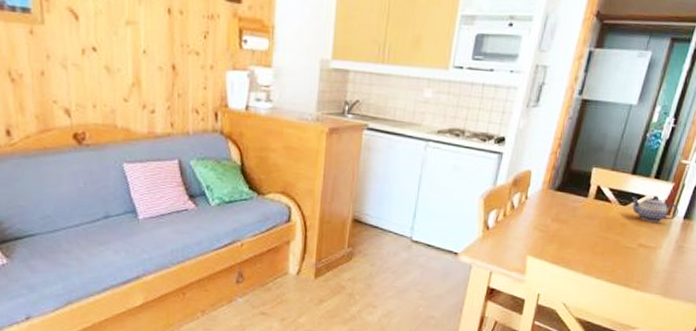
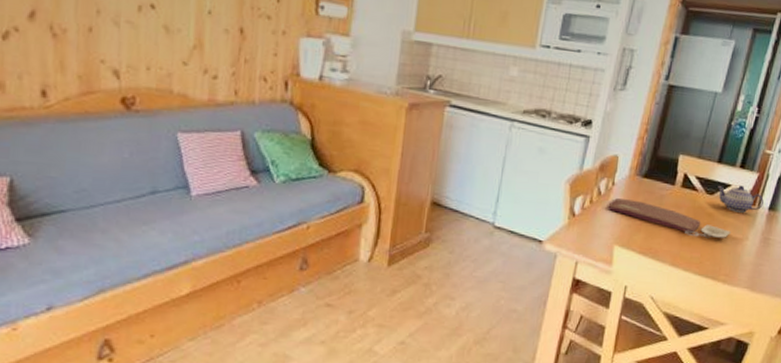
placemat: none [521,211,645,248] -> present [608,198,732,238]

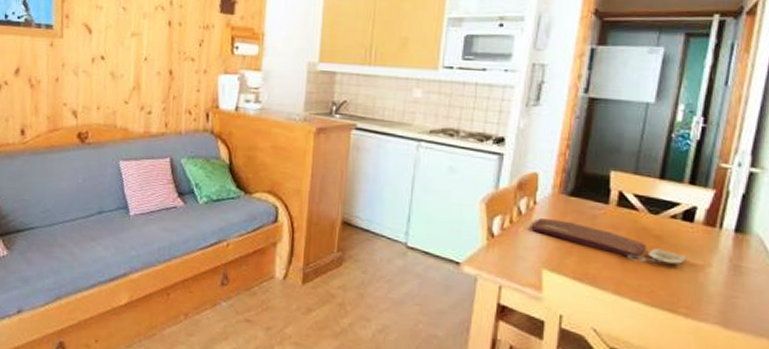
teapot: present [718,185,764,213] -> none [663,204,726,235]

